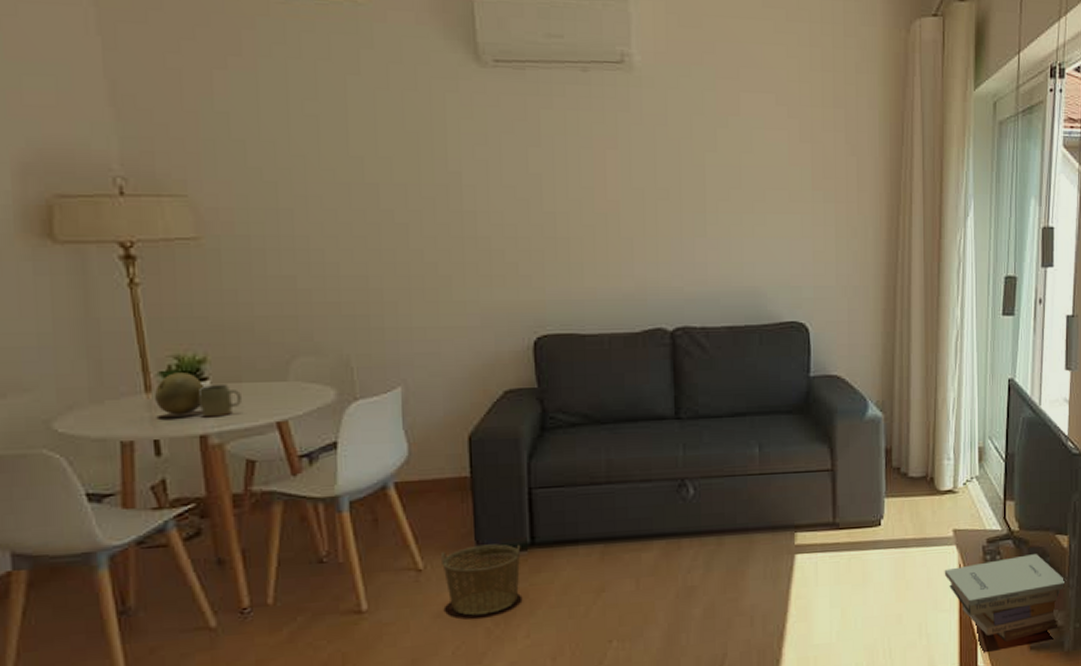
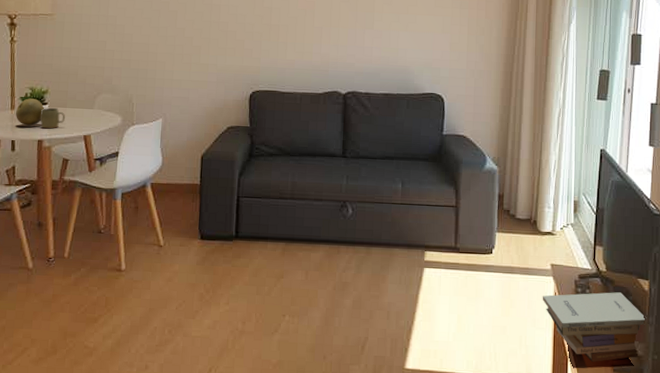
basket: present [441,544,521,616] -> none [175,233,229,284]

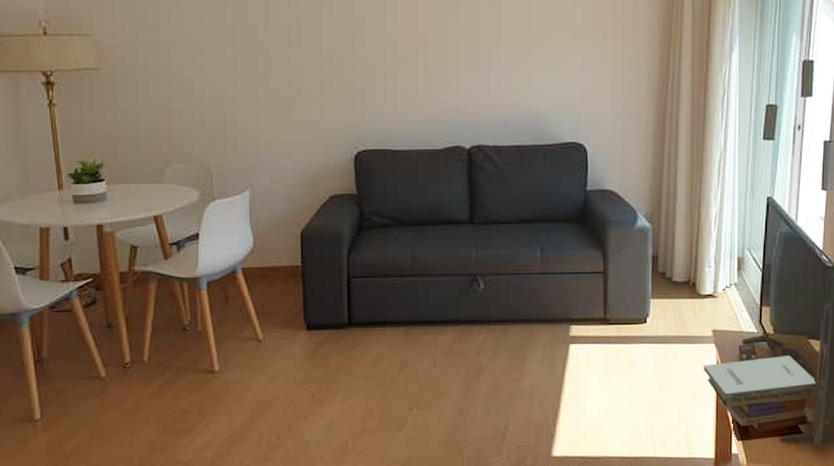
fruit: present [15,98,45,126] -> none [64,175,102,208]
mug: present [40,107,65,129] -> none [96,184,128,211]

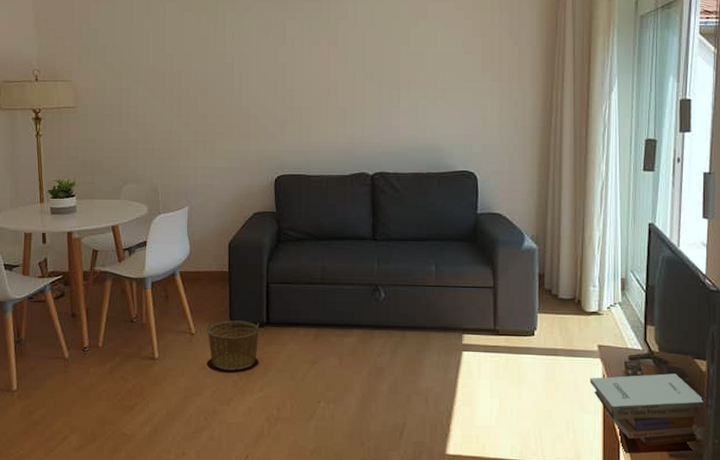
basket: none [277,322,340,380] -> present [207,320,260,371]

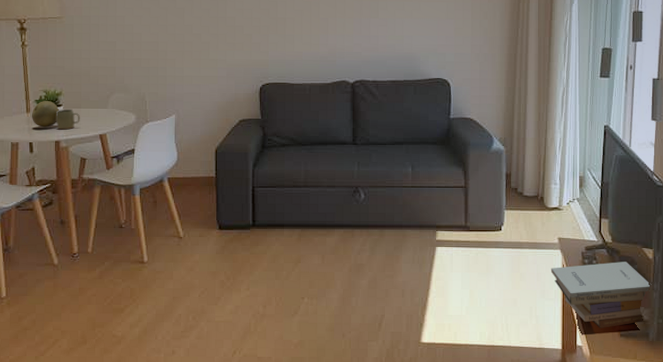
fruit: none [44,191,73,218] -> present [31,101,60,128]
mug: none [68,199,93,221] -> present [55,109,80,130]
basket: present [207,320,260,371] -> none [195,223,246,271]

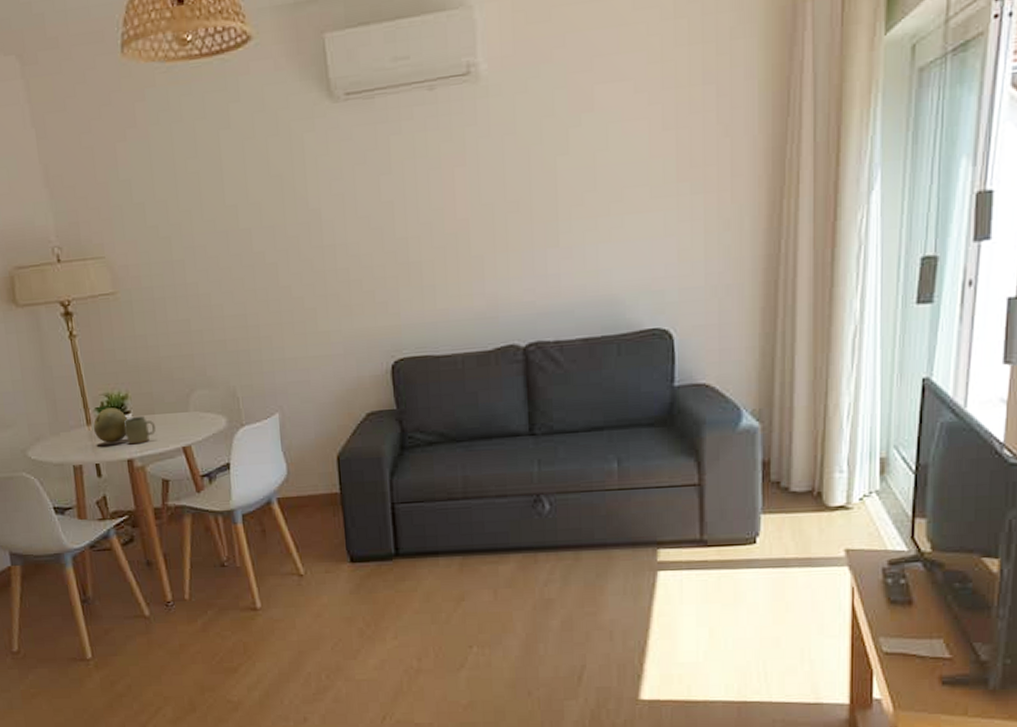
books: present [550,262,652,328] -> none [832,579,995,674]

